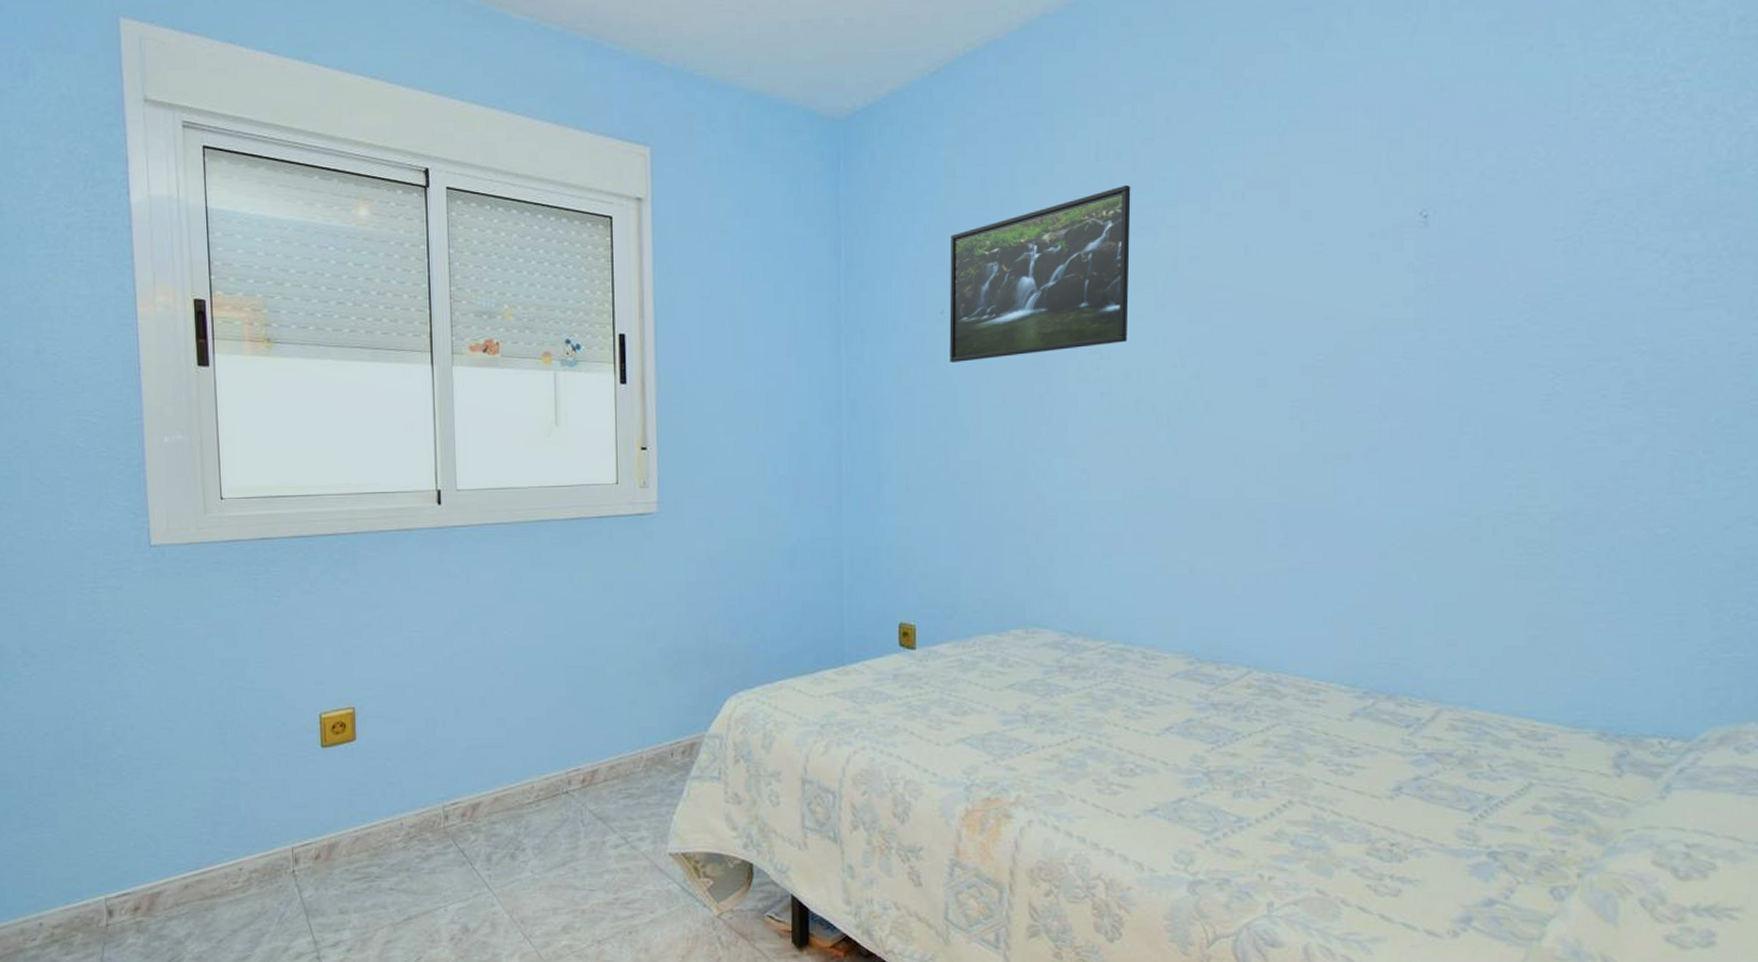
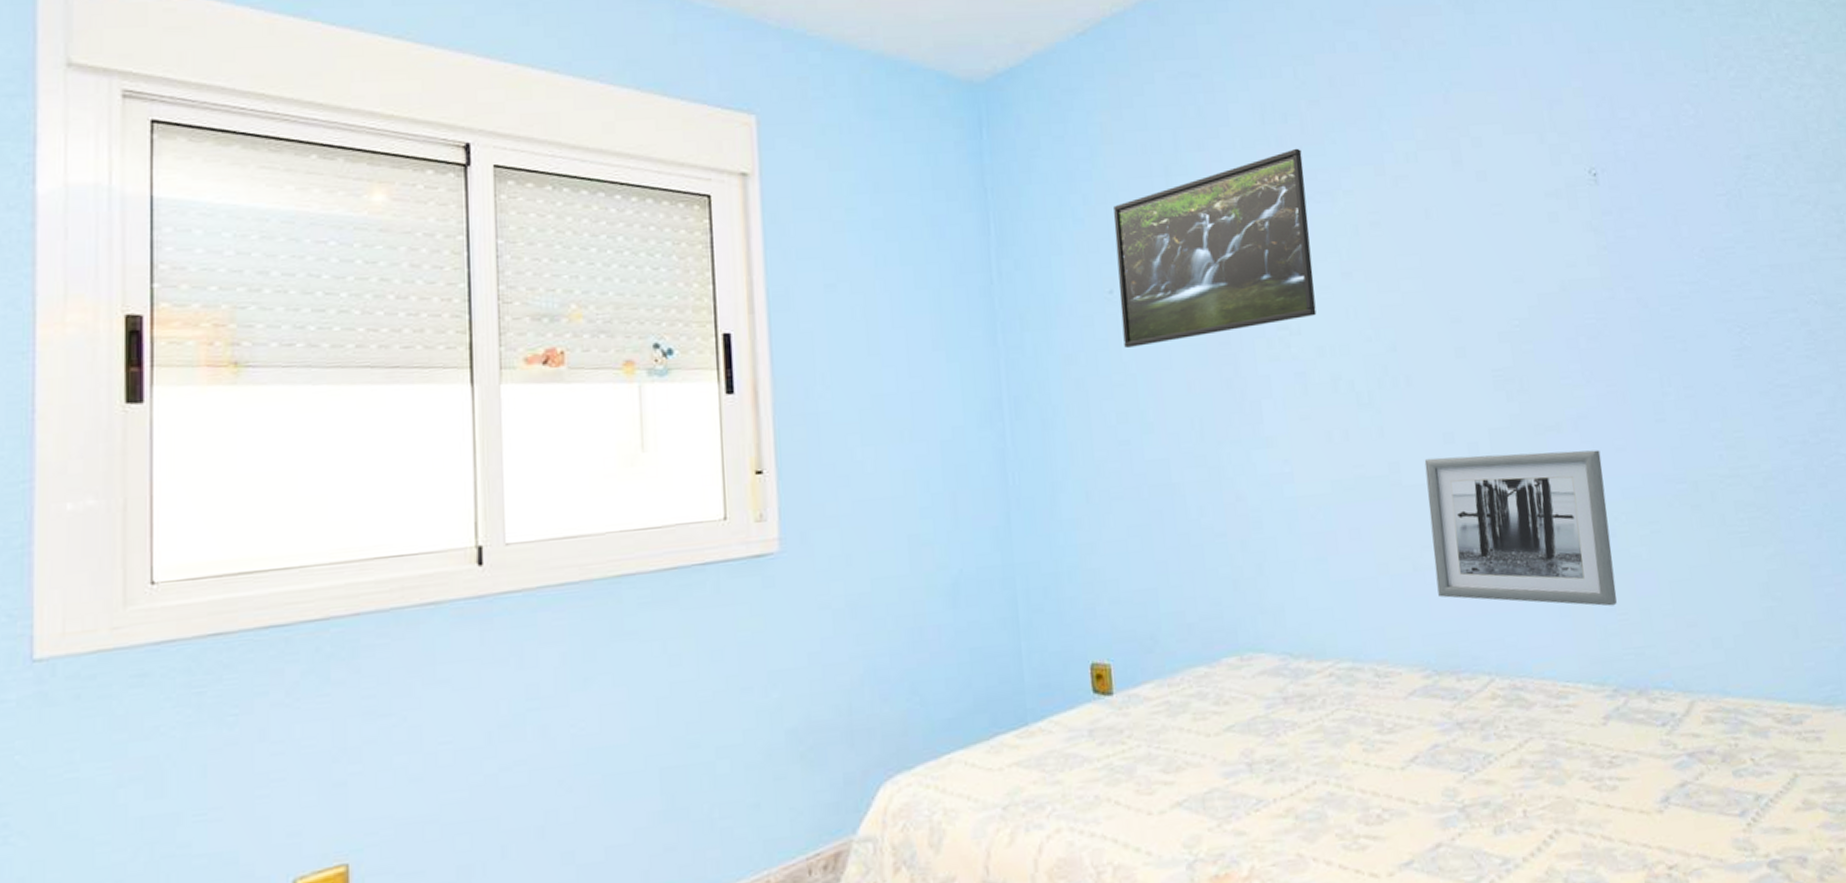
wall art: none [1210,476,1386,620] -> present [1424,450,1617,607]

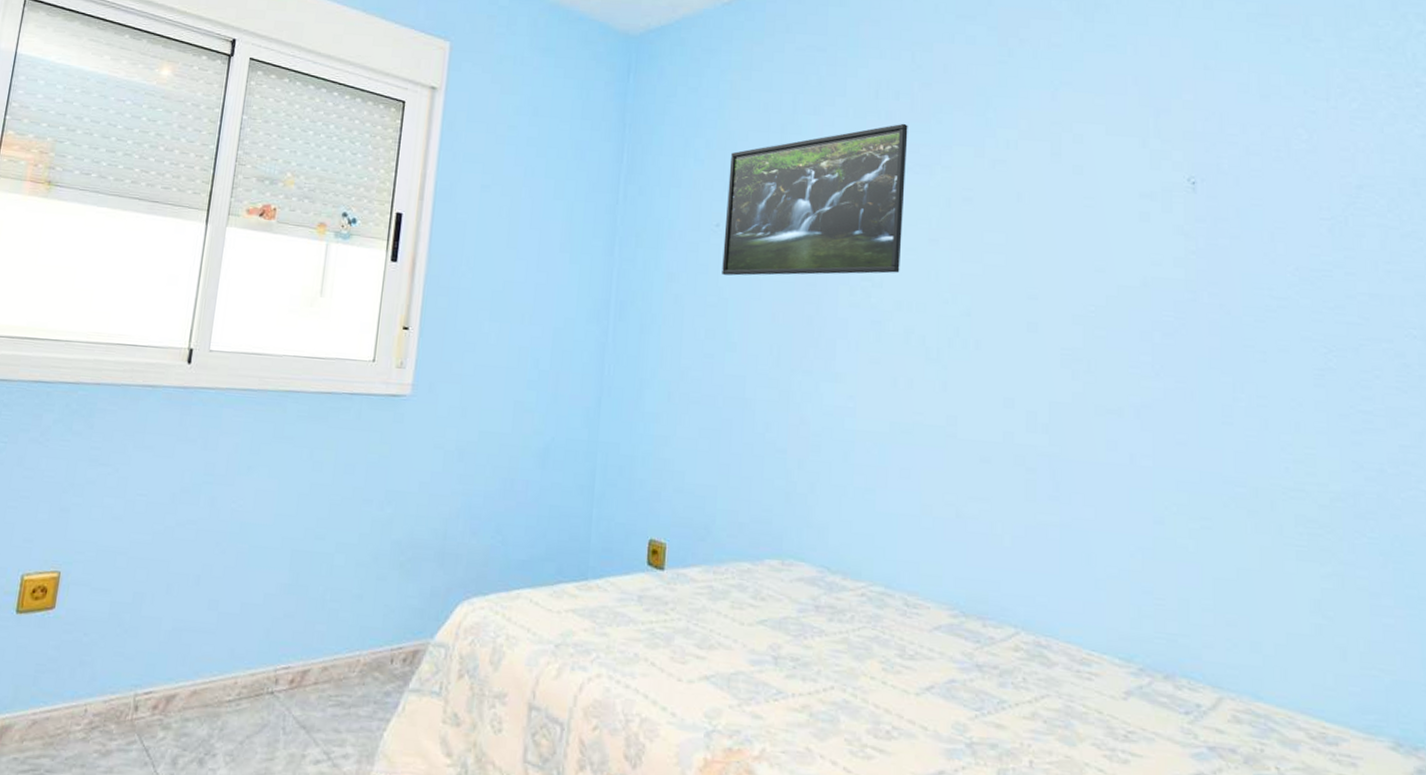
wall art: present [1424,450,1617,607] -> none [977,418,1160,590]

